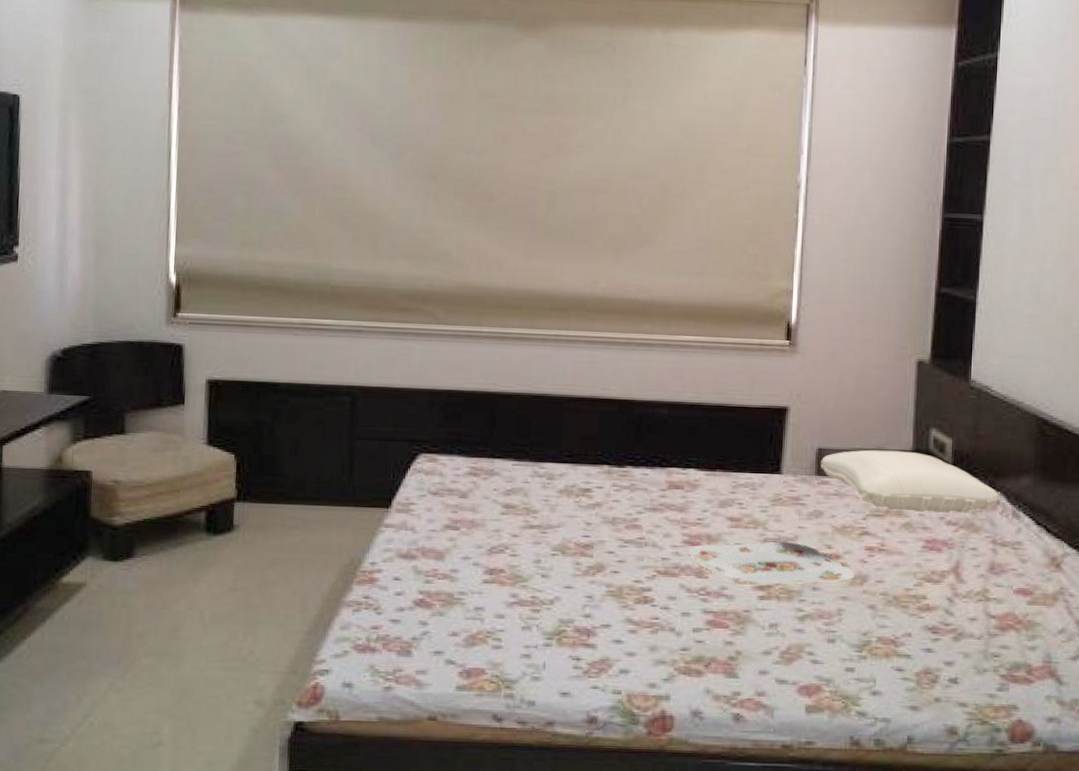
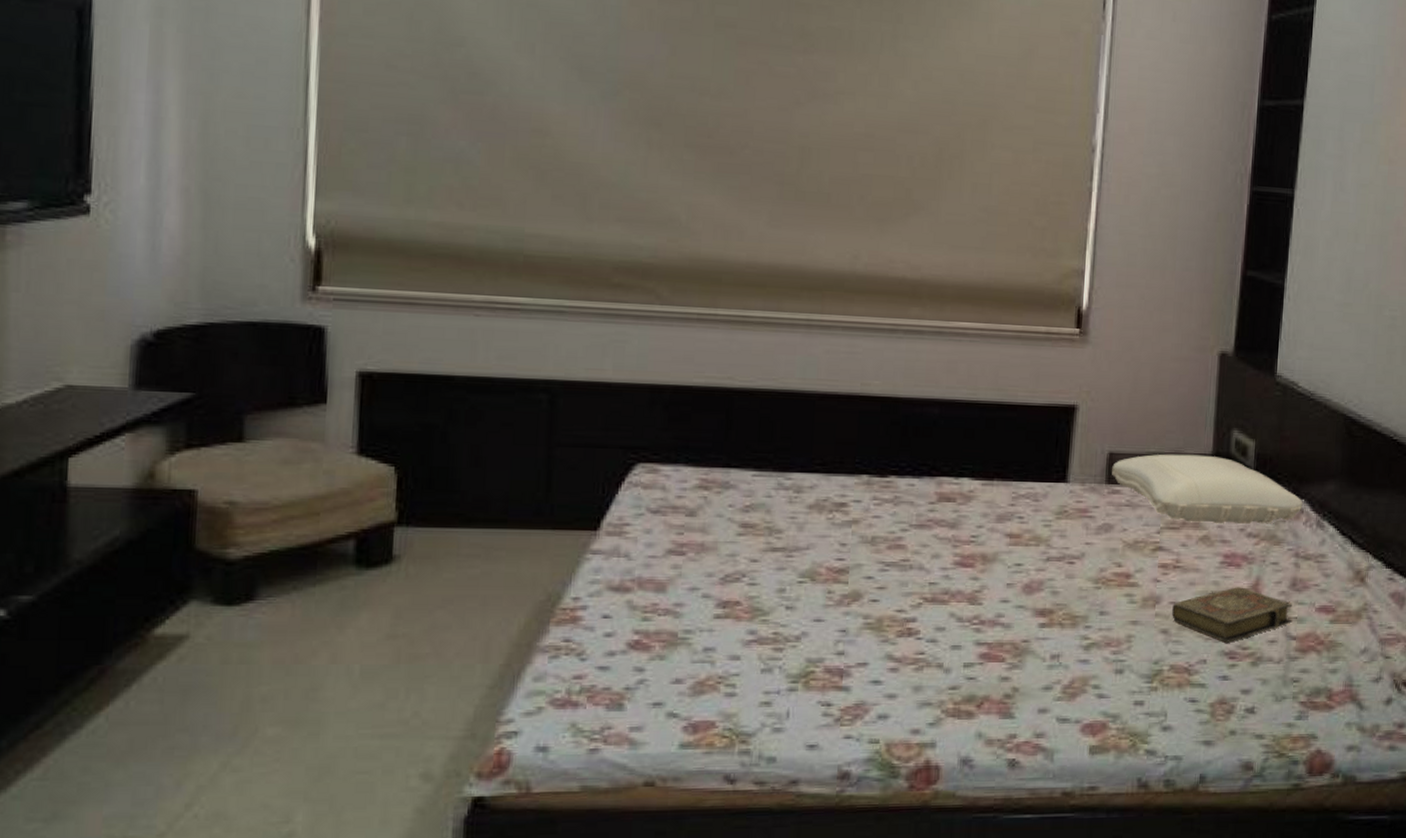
serving tray: present [688,541,855,586] -> none [959,560,1146,612]
book: none [878,569,992,619] -> present [1172,587,1292,643]

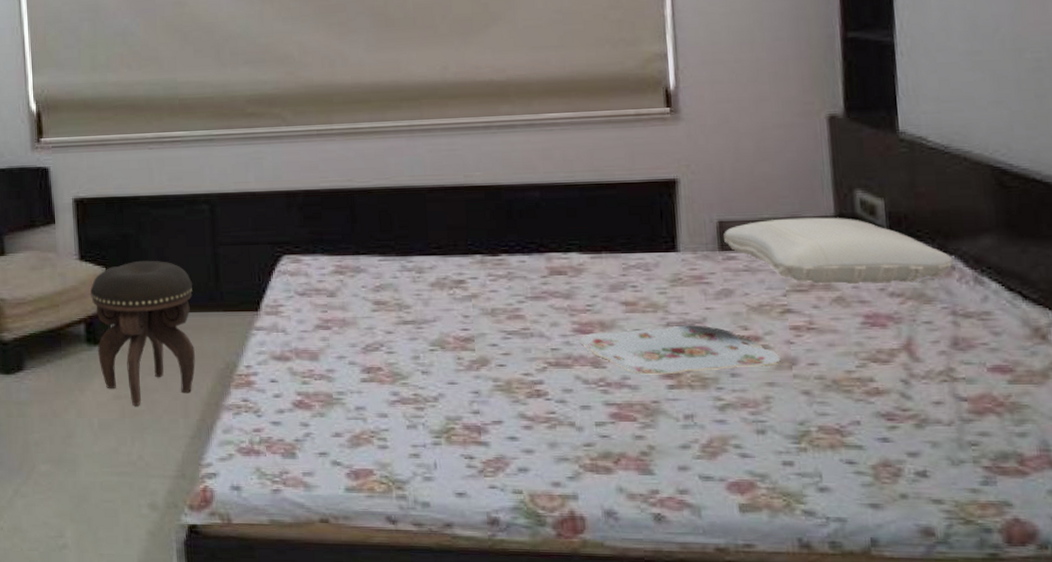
footstool: none [369,459,515,648] -> present [90,260,195,406]
serving tray: none [959,560,1146,612] -> present [580,325,781,375]
book: present [1172,587,1292,643] -> none [812,347,960,404]

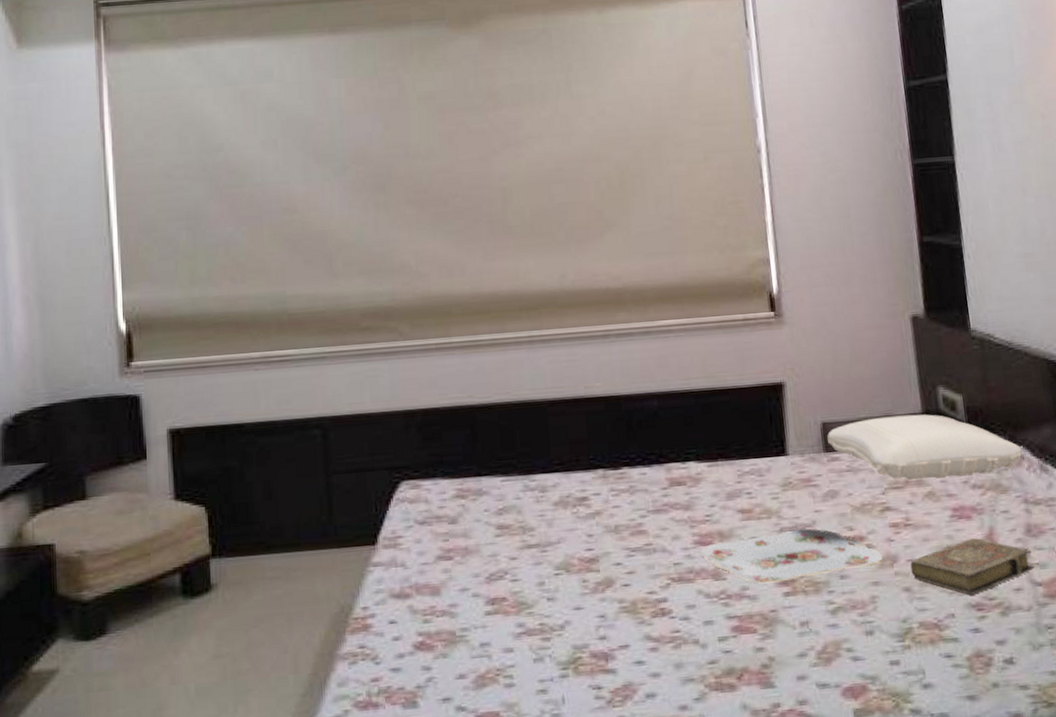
footstool: present [90,260,195,406] -> none [187,495,307,665]
book: none [812,347,960,404] -> present [910,538,1035,595]

